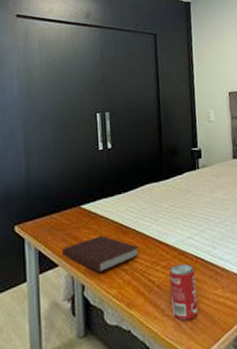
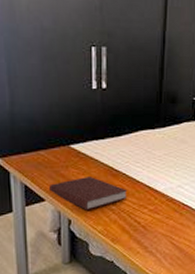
beverage can: present [169,263,199,321] -> none [154,209,180,257]

